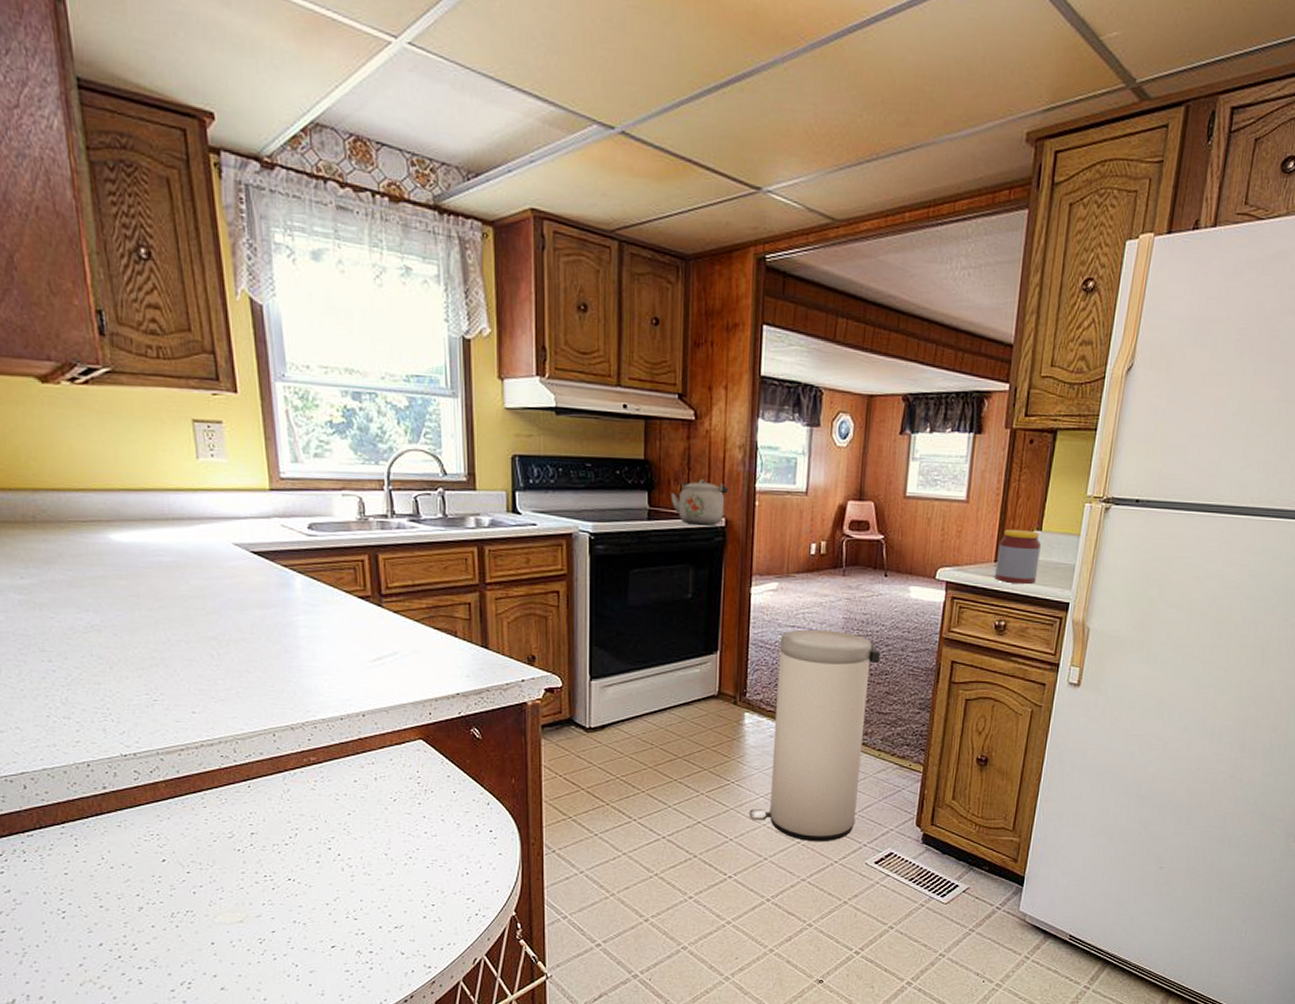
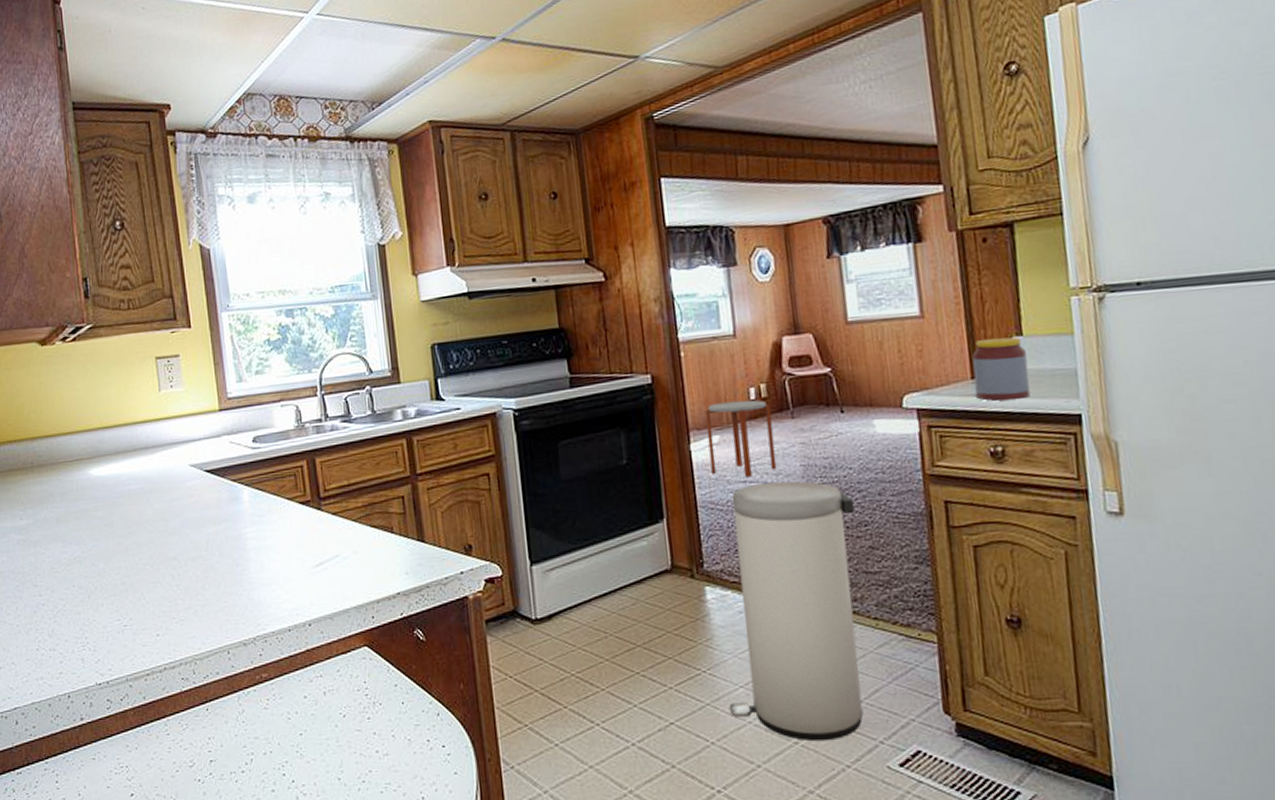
kettle: present [670,479,728,526] -> none [590,338,650,387]
side table: none [766,553,826,623] -> present [705,400,777,477]

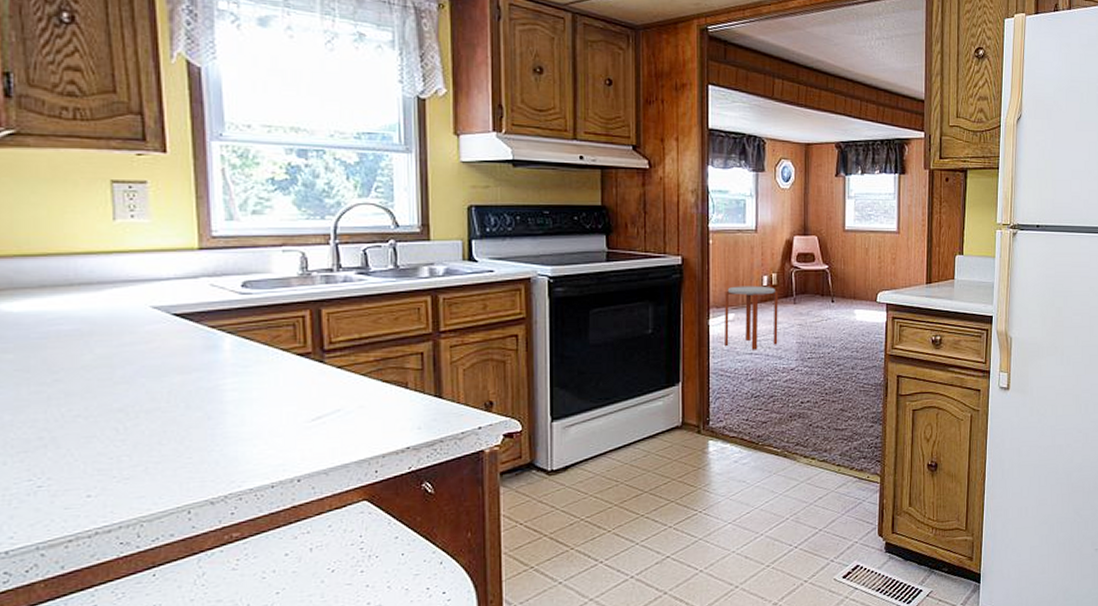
pedal bin: present [728,480,864,742] -> none [717,354,834,564]
jar: present [972,337,1030,401] -> none [928,254,964,303]

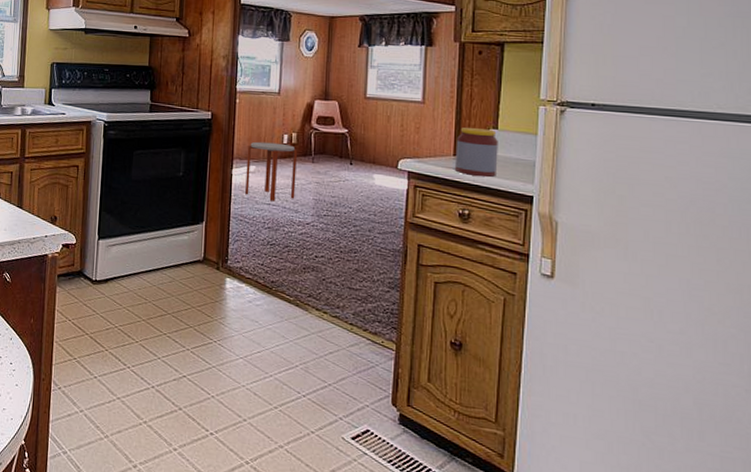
jar: none [928,254,964,303] -> present [455,127,498,178]

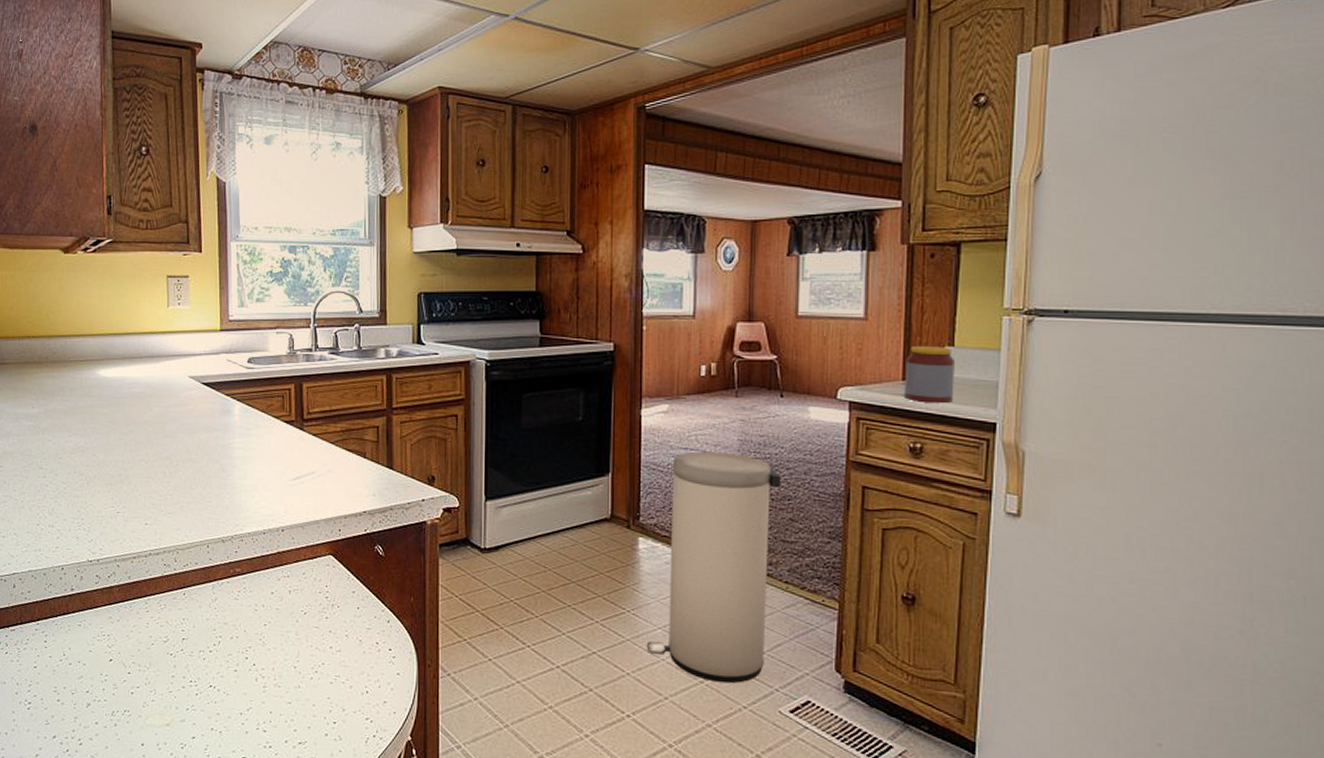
pedal bin: none [229,207,349,410] -> present [646,451,782,684]
side table: present [245,141,297,201] -> none [658,375,717,445]

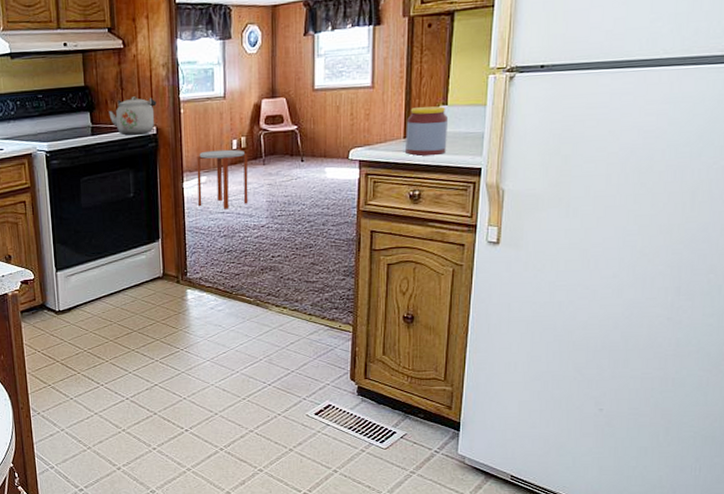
kettle: none [561,307,616,351] -> present [109,96,157,136]
pedal bin: present [646,451,782,684] -> none [198,212,304,398]
side table: none [658,375,717,445] -> present [196,149,248,209]

